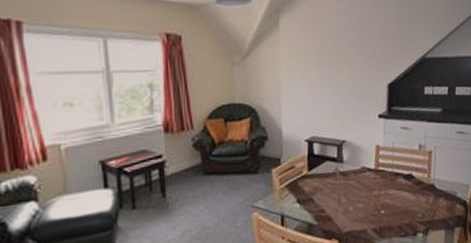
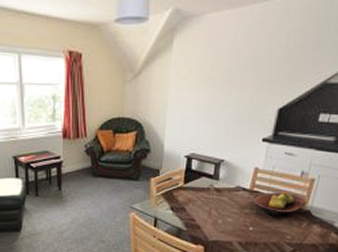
fruit bowl: none [380,166,430,195] -> present [253,191,307,216]

